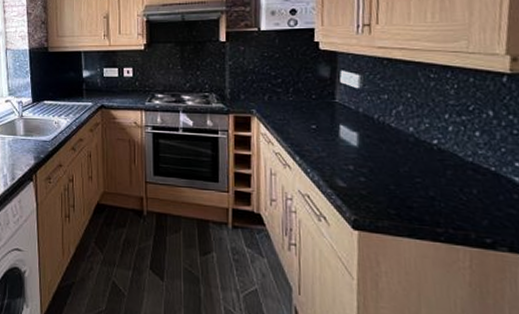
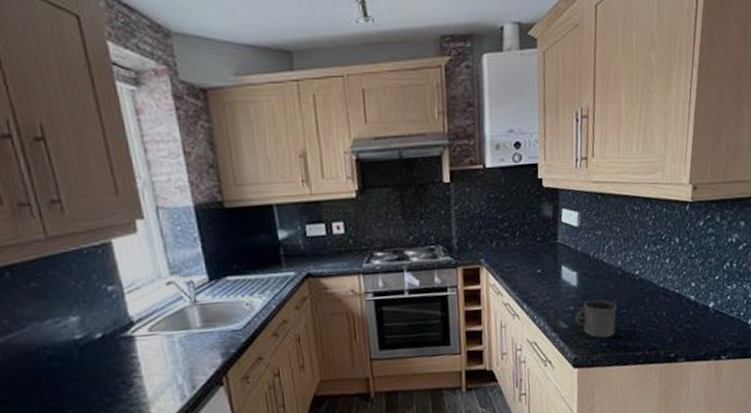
mug: none [355,163,410,205] -> present [575,300,618,338]

